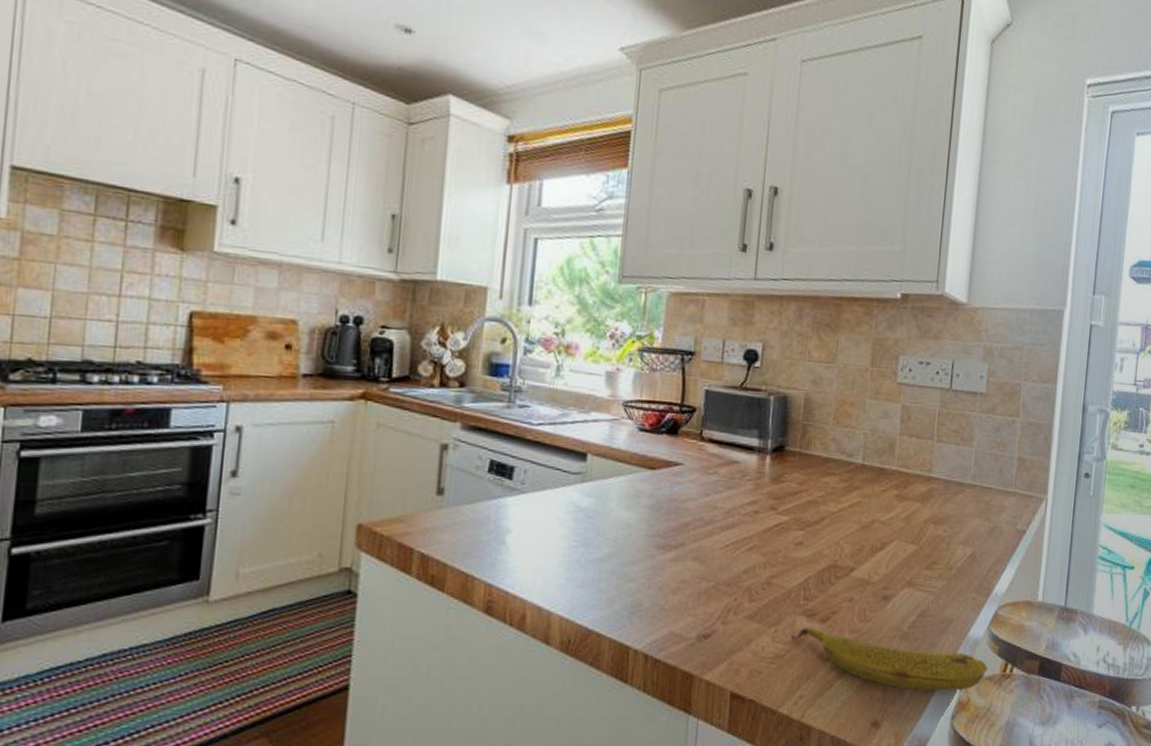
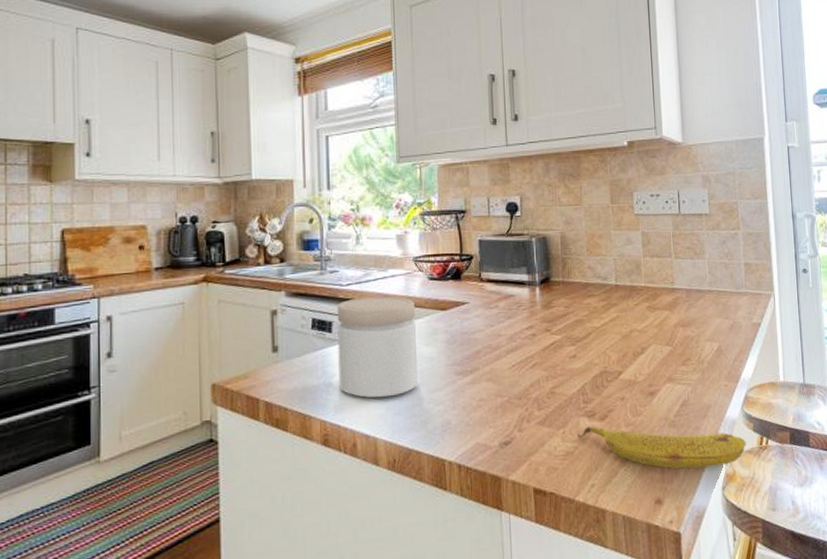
jar: none [513,442,618,565] -> present [337,296,419,398]

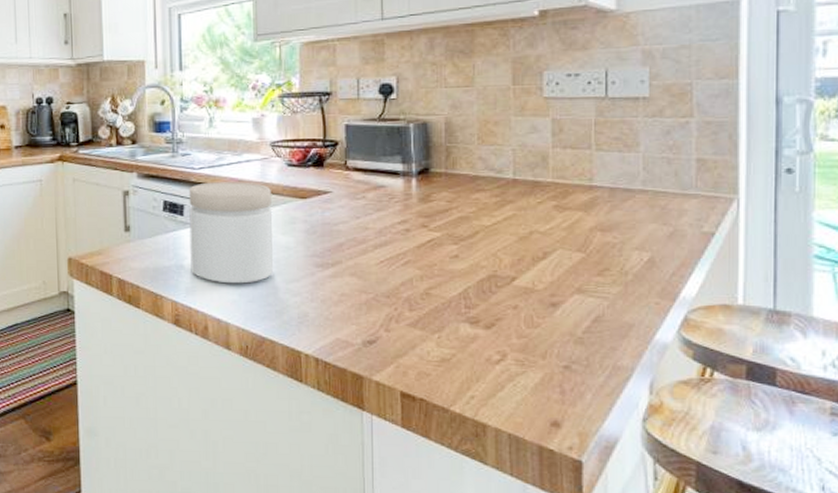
fruit: present [577,426,747,470] -> none [456,333,682,394]

